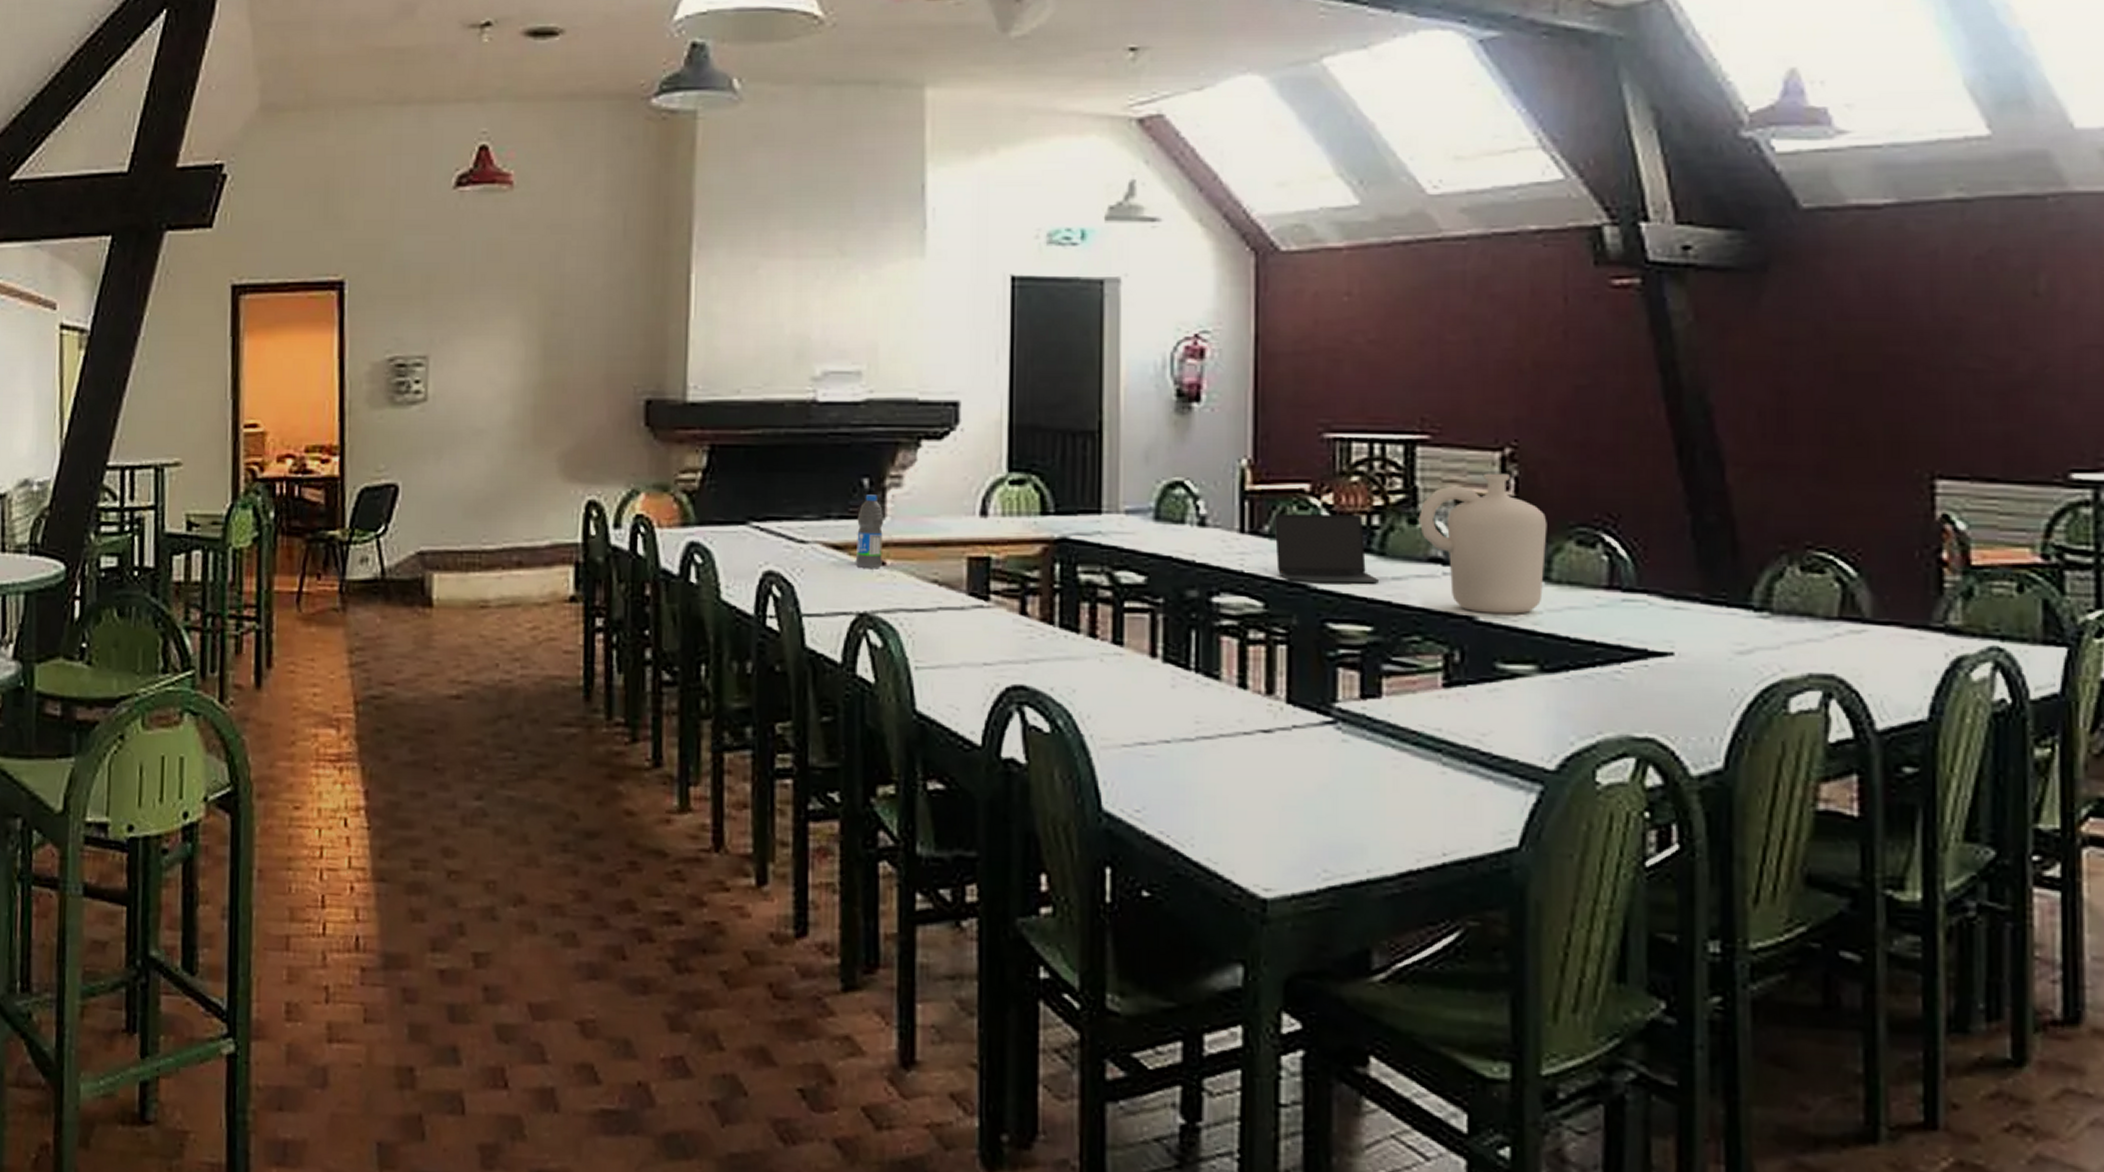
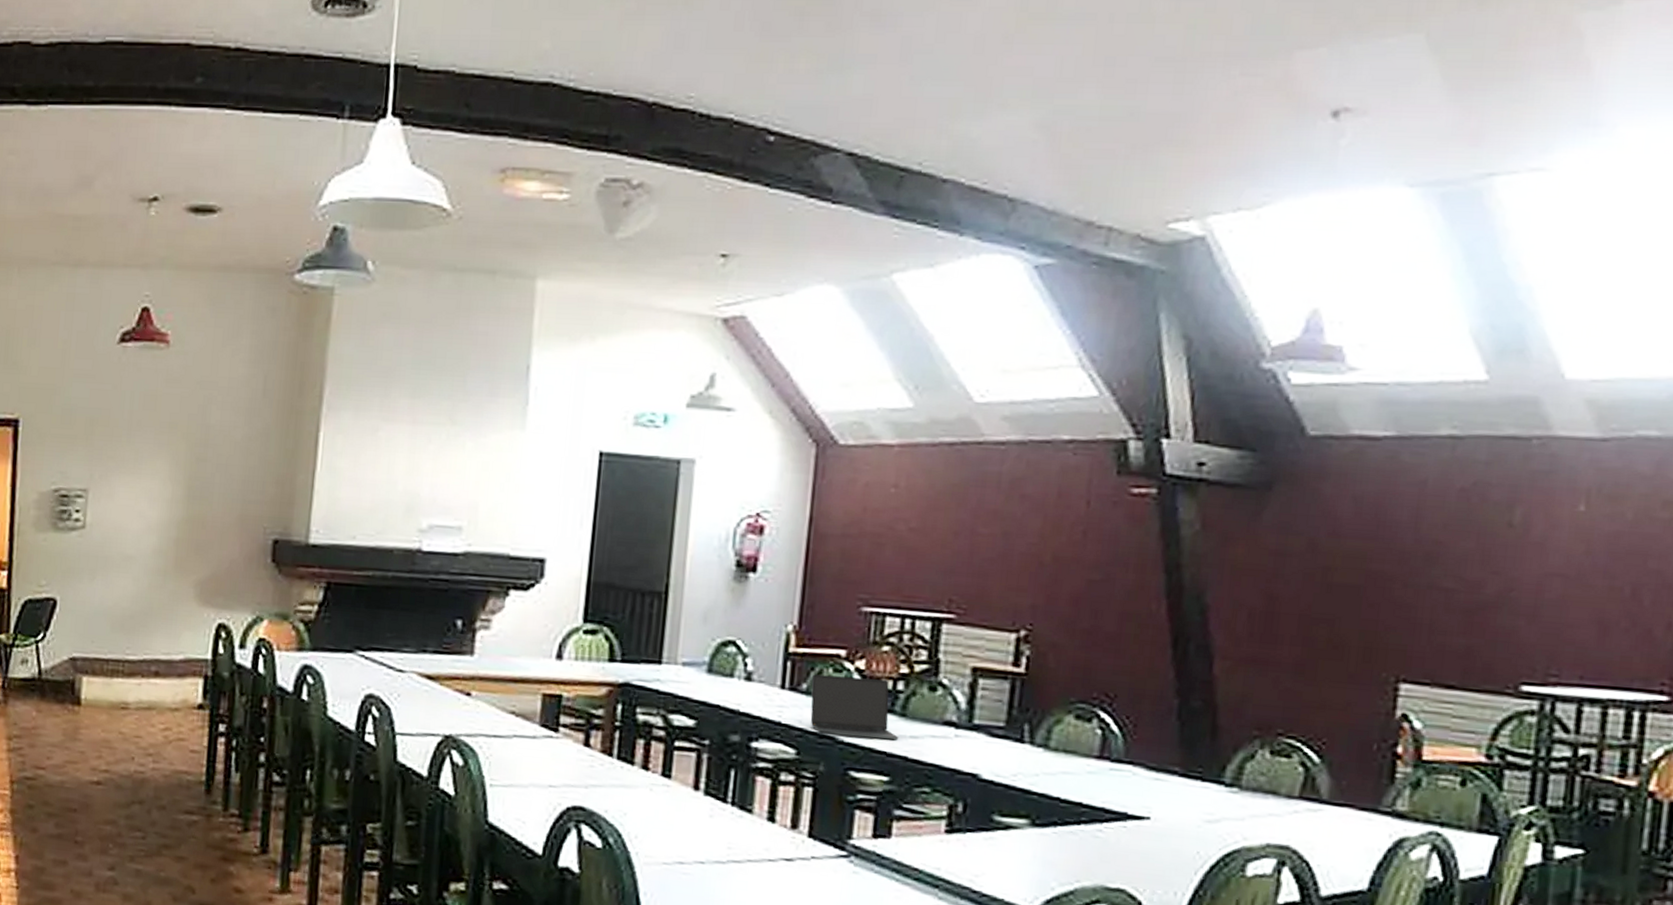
water bottle: present [855,494,884,571] -> none [445,634,473,700]
water jug: present [1418,473,1547,614] -> none [938,651,1051,775]

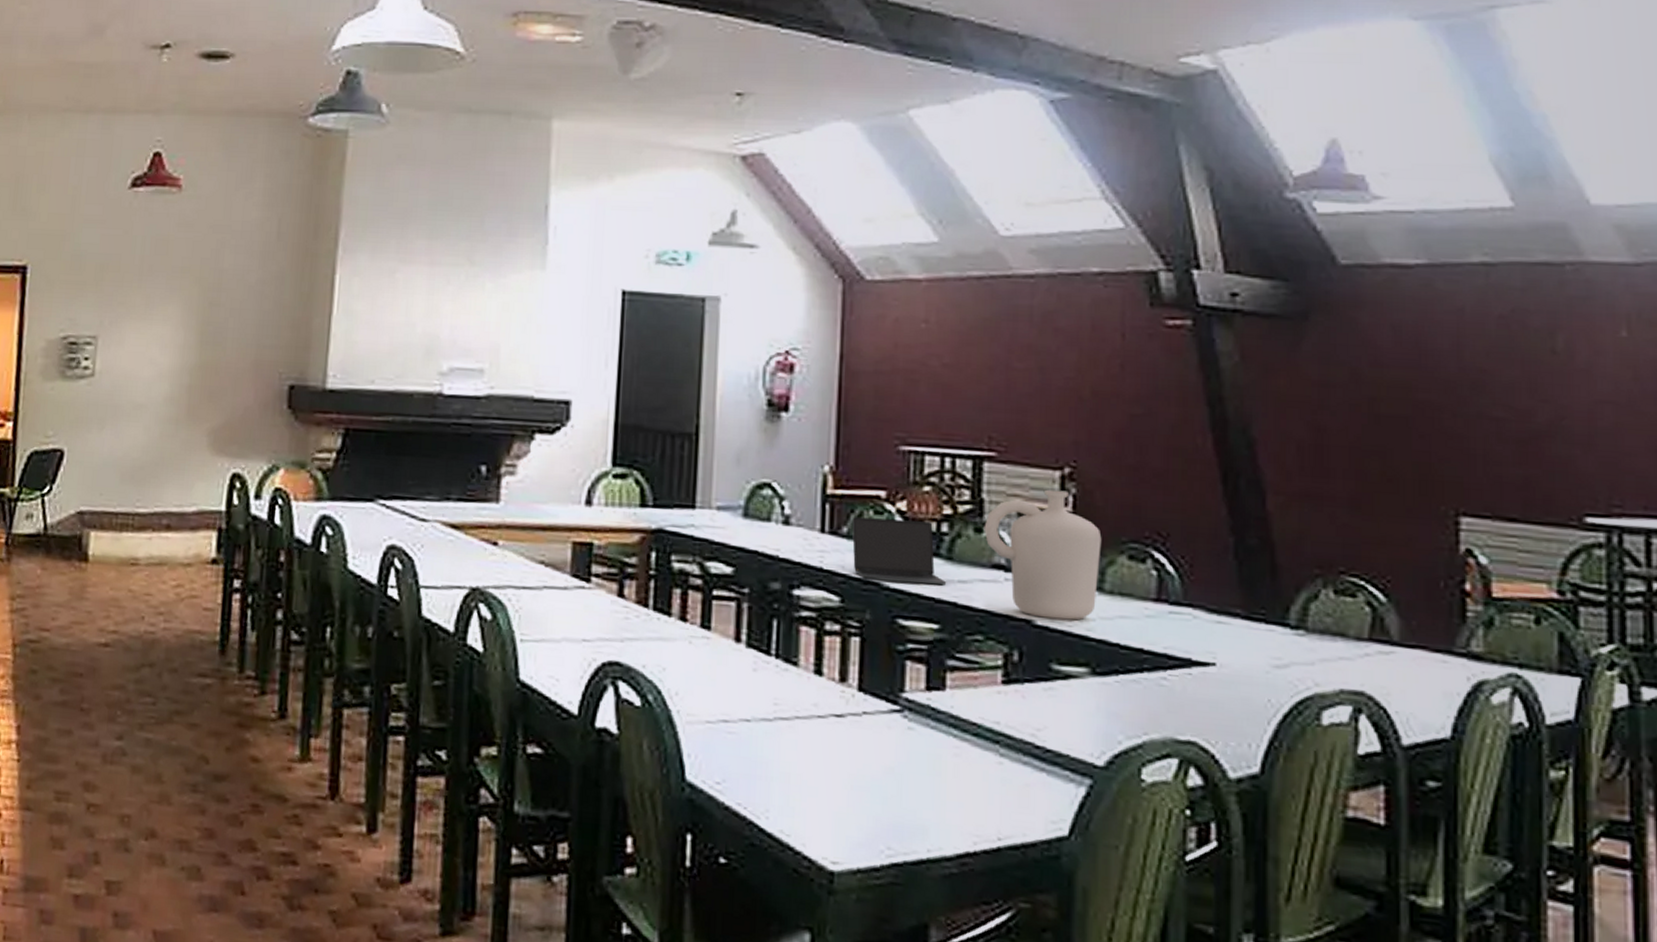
water jug: none [938,651,1051,775] -> present [984,489,1102,621]

